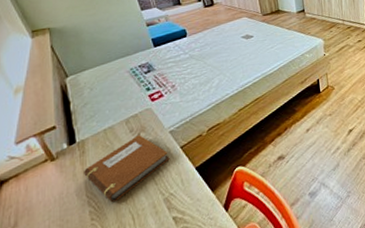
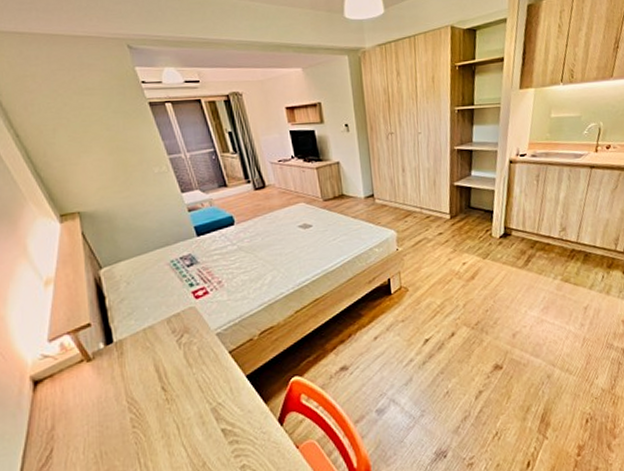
notebook: present [84,135,170,203] -> none [123,336,217,410]

